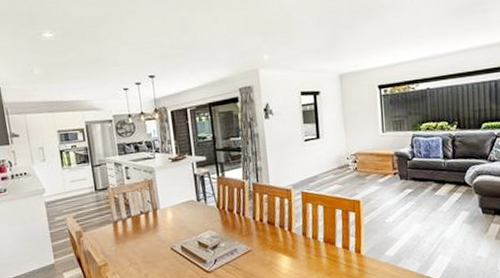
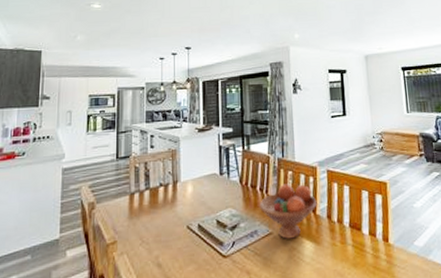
fruit bowl: none [238,206,293,256] -> present [260,184,317,240]

